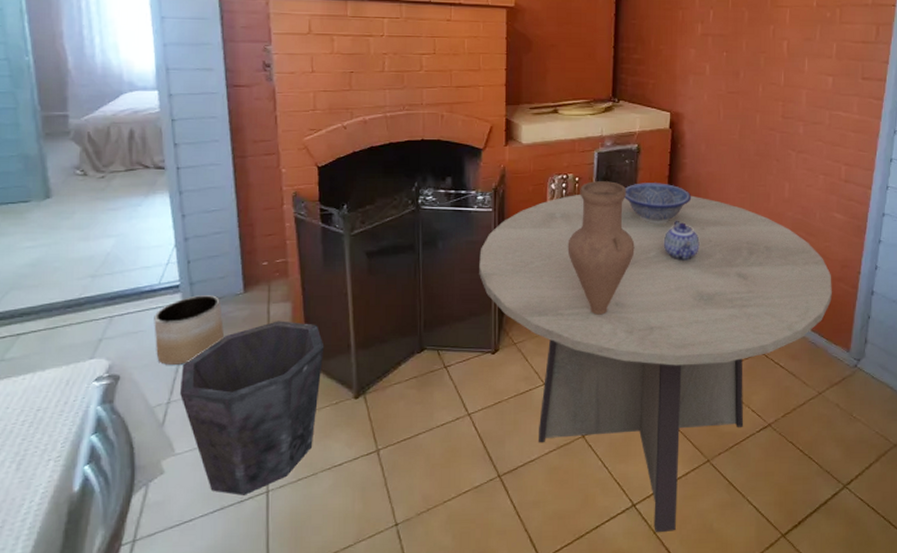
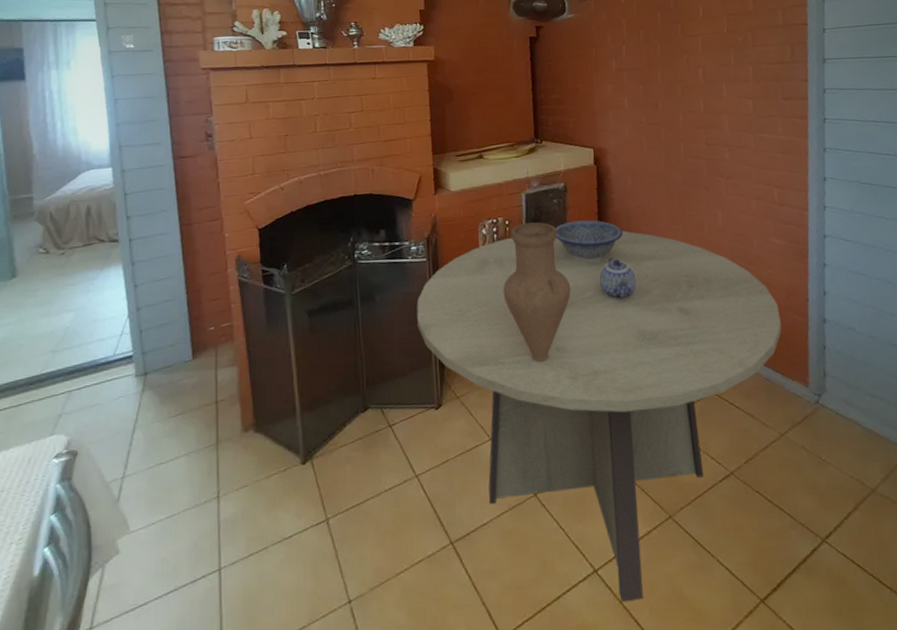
planter: present [154,295,224,365] -> none [109,364,174,438]
waste bin: present [180,321,325,495] -> none [134,386,271,575]

